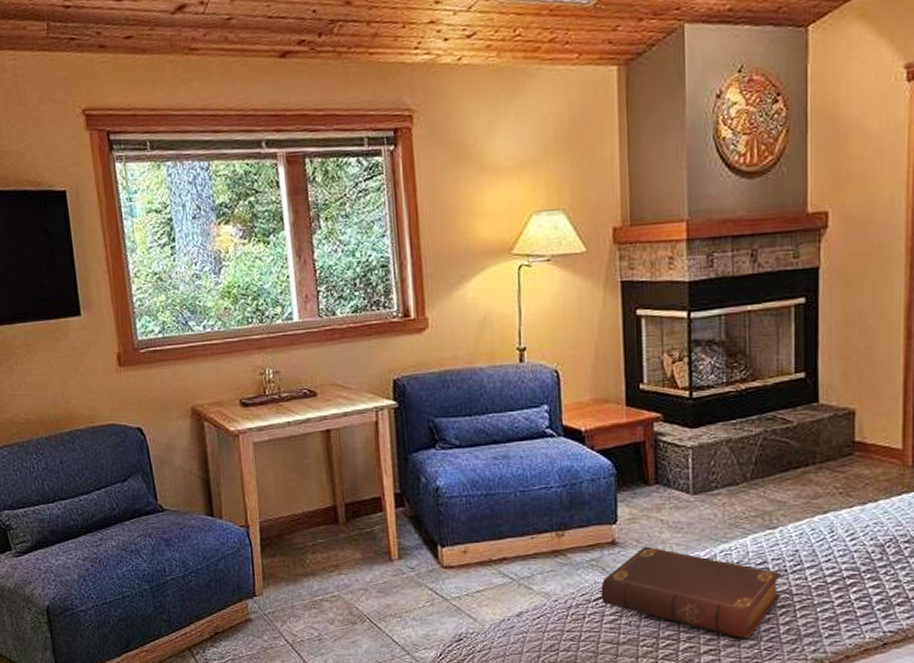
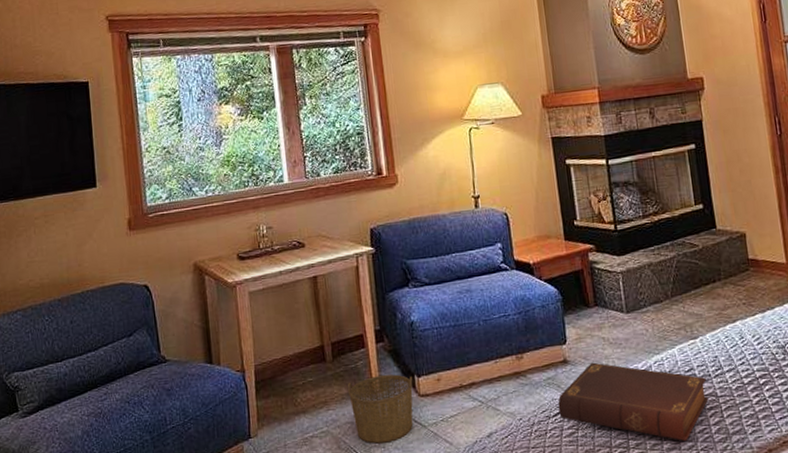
basket: none [361,542,436,613] -> present [347,374,413,444]

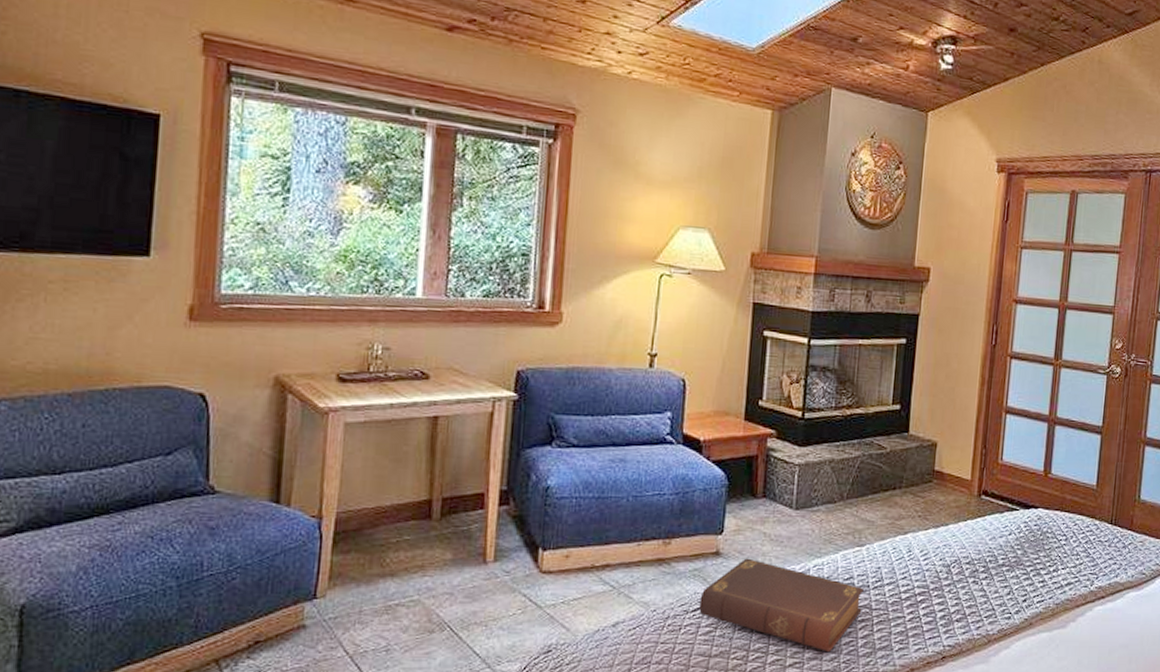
basket: present [347,374,413,444] -> none [452,544,536,621]

